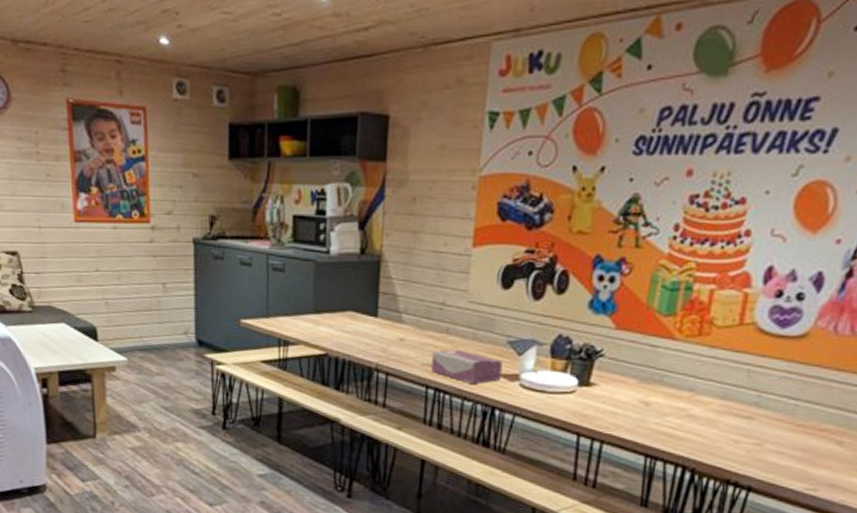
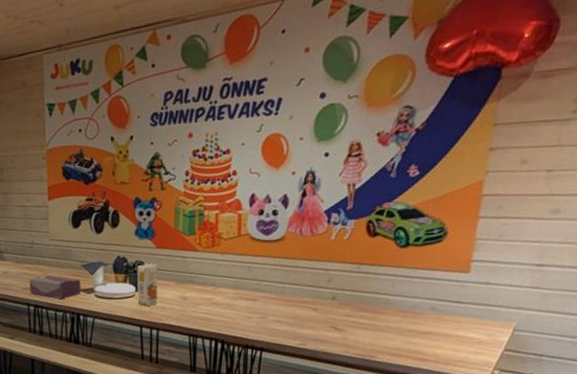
juice carton: none [578,349,615,408] -> present [137,263,158,306]

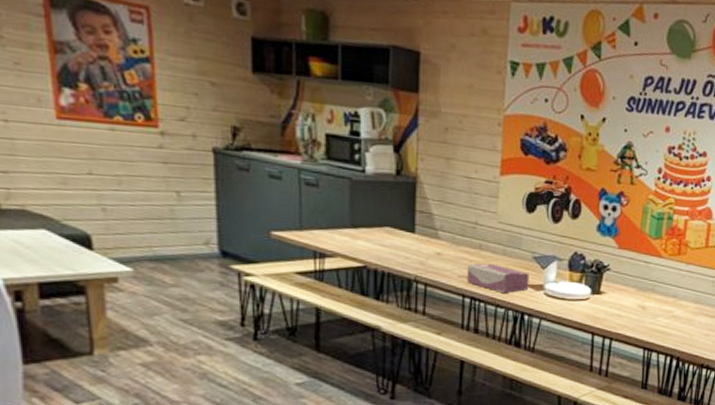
juice carton: present [137,263,158,306] -> none [591,264,619,312]

